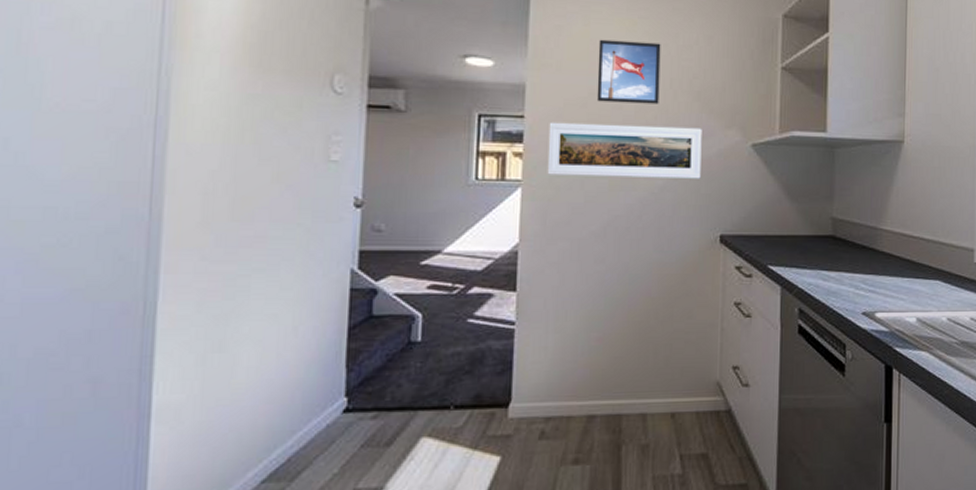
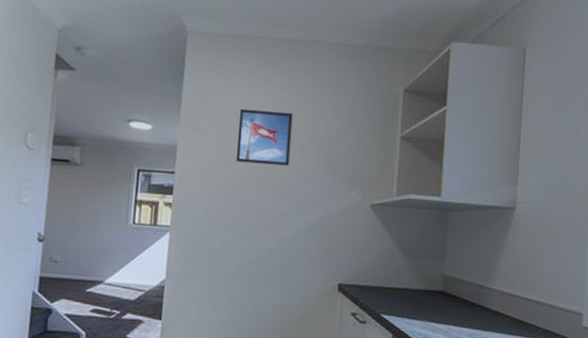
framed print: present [547,122,702,179] -> none [191,178,326,233]

